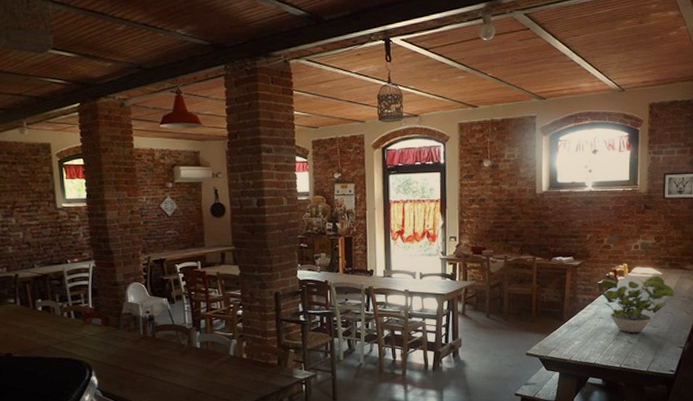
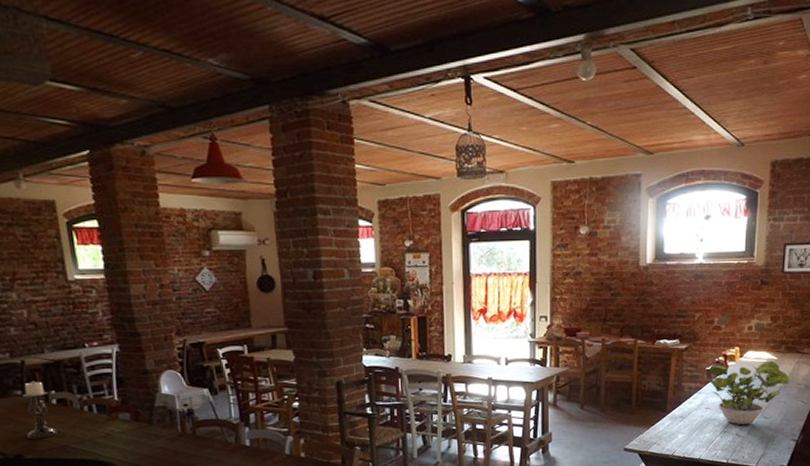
candle holder: none [15,290,41,340] -> present [22,380,58,439]

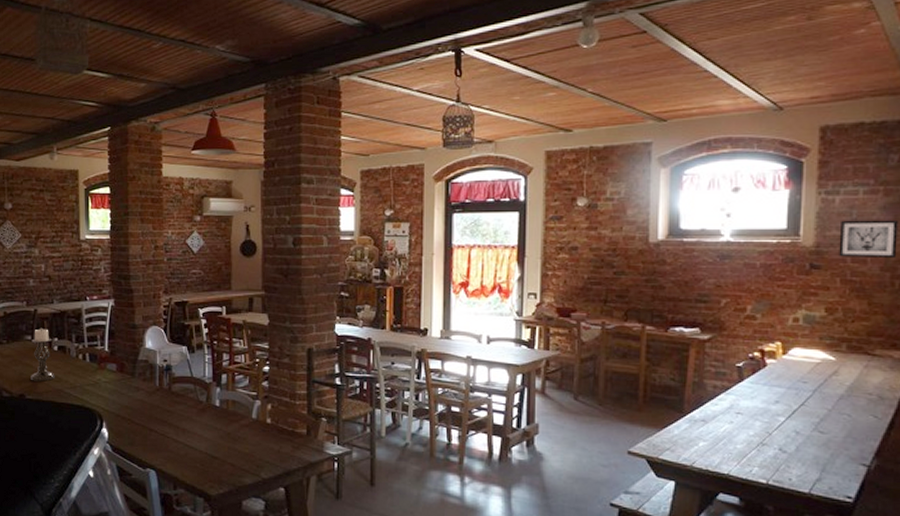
potted plant: present [707,361,790,425] -> none [737,362,855,439]

